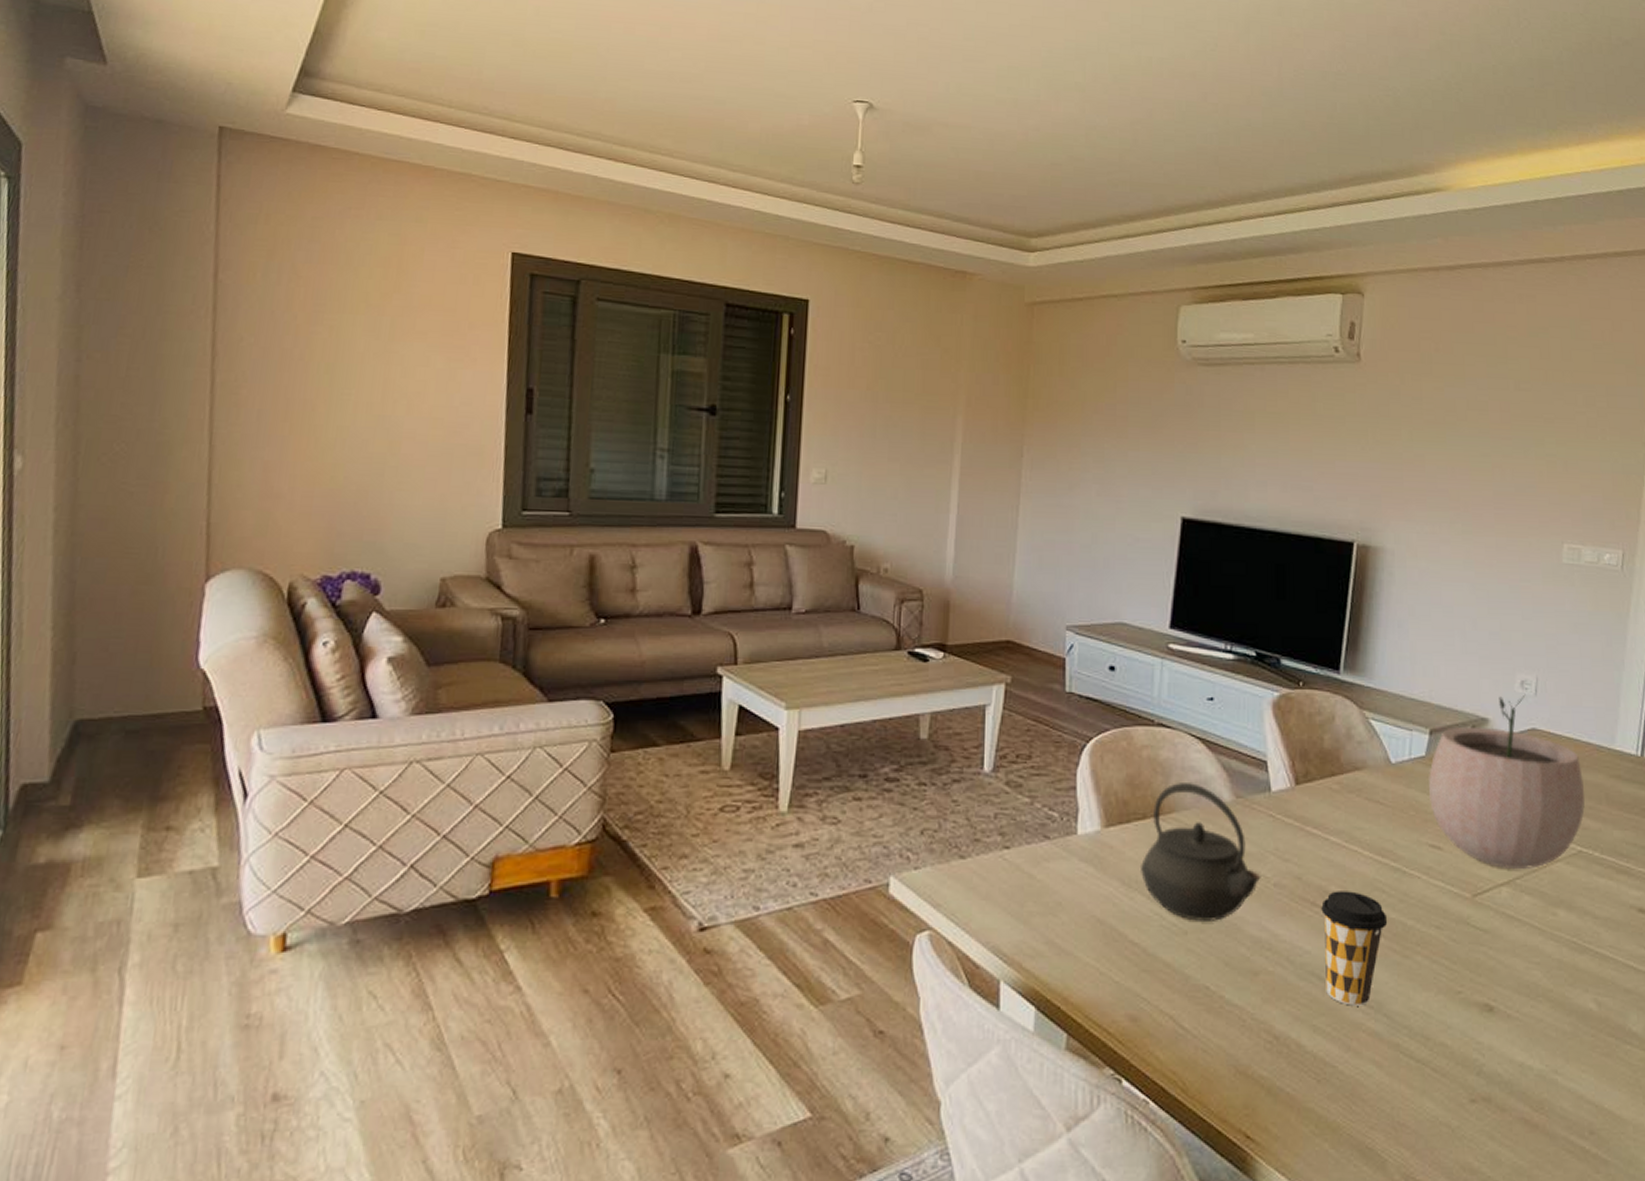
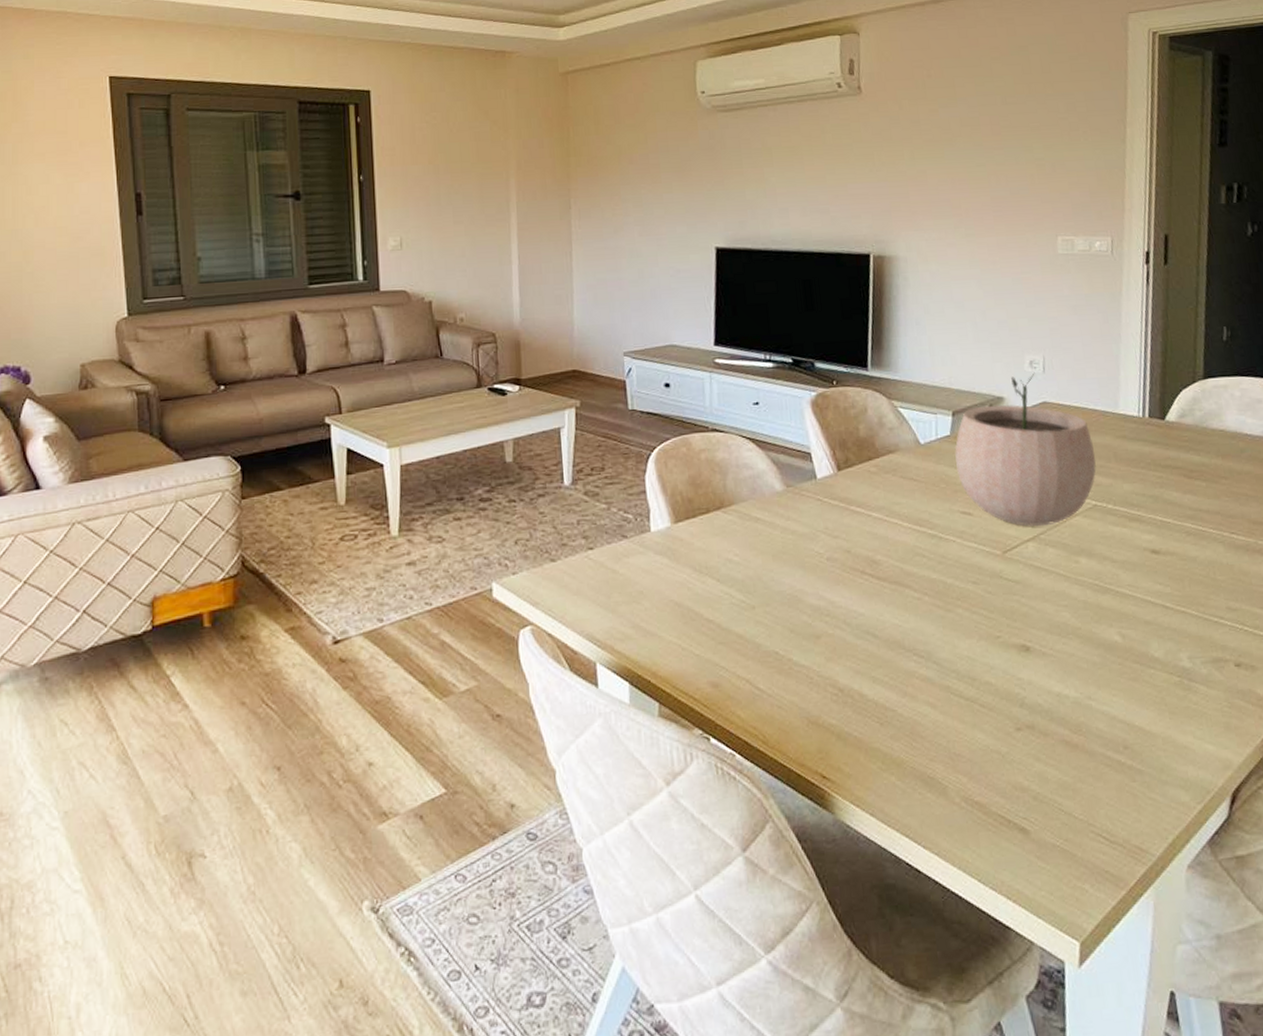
kettle: present [1139,783,1261,921] -> none [707,478,815,597]
coffee cup: present [1321,891,1388,1006] -> none [870,558,930,657]

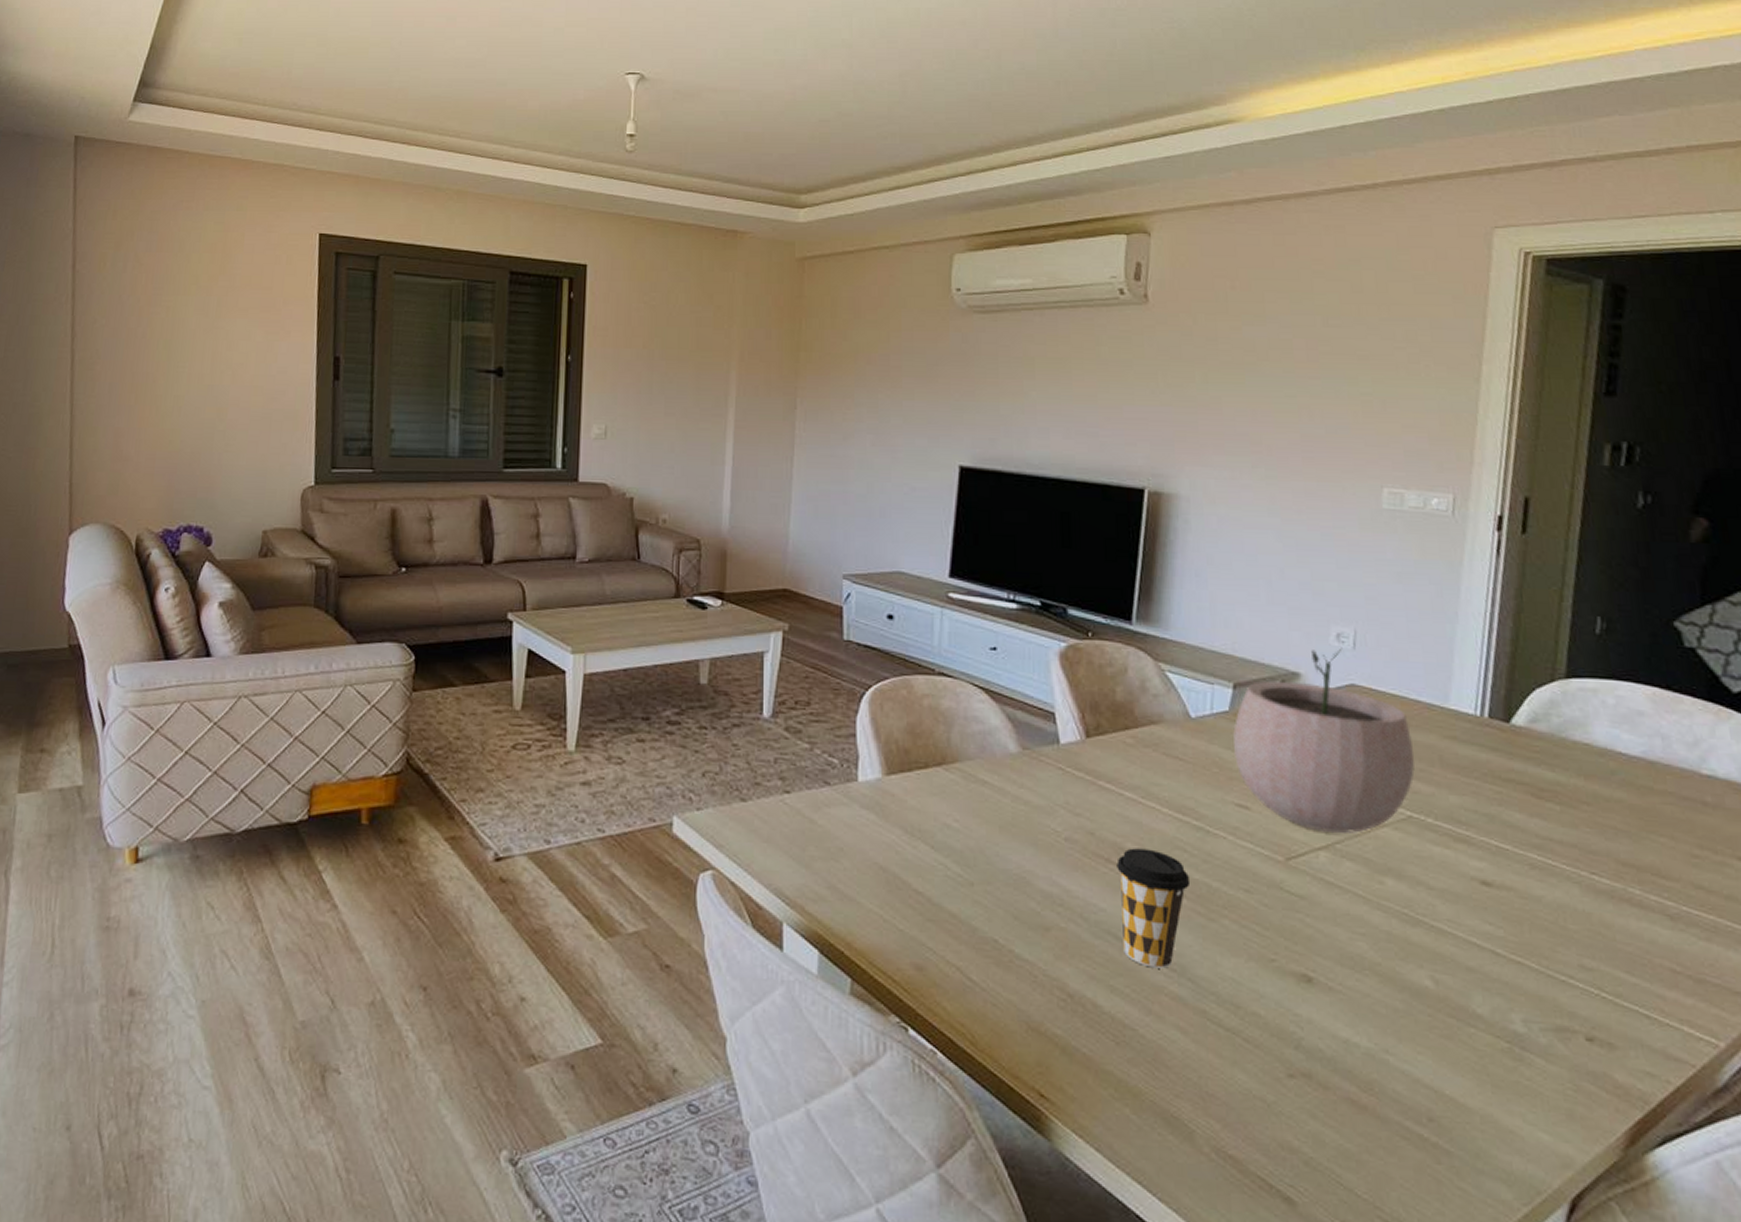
coffee cup: none [870,558,930,657] -> present [1116,848,1191,969]

